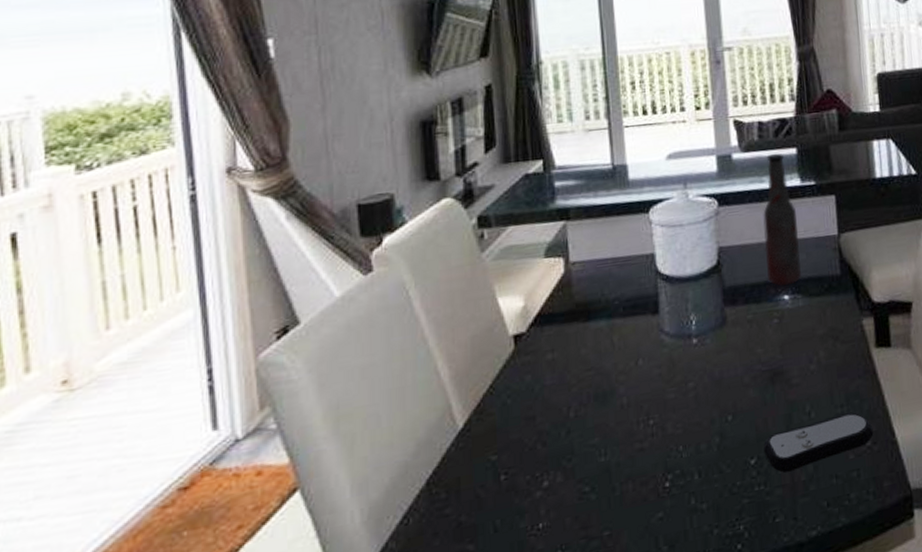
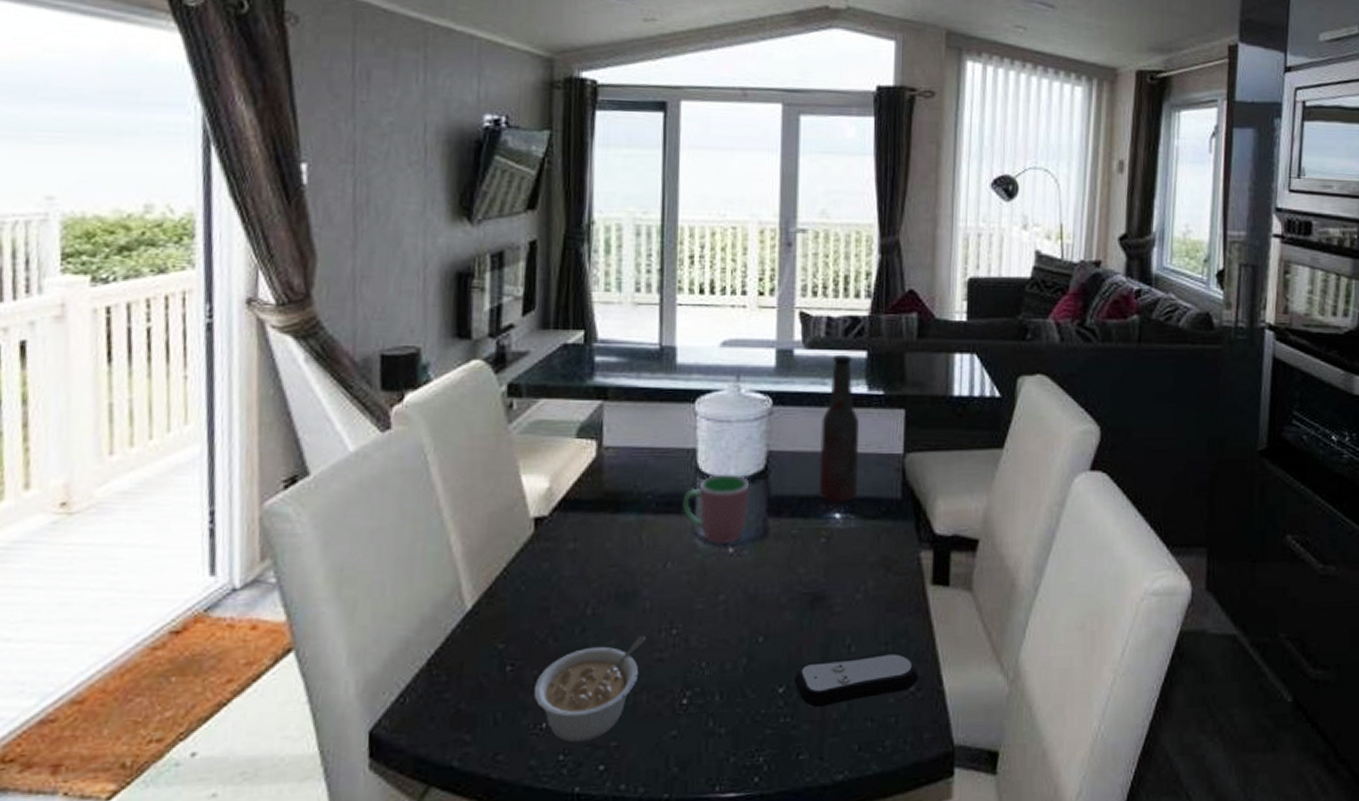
legume: none [527,429,627,538] -> present [533,636,647,743]
cup: none [647,272,707,338] -> present [682,474,749,545]

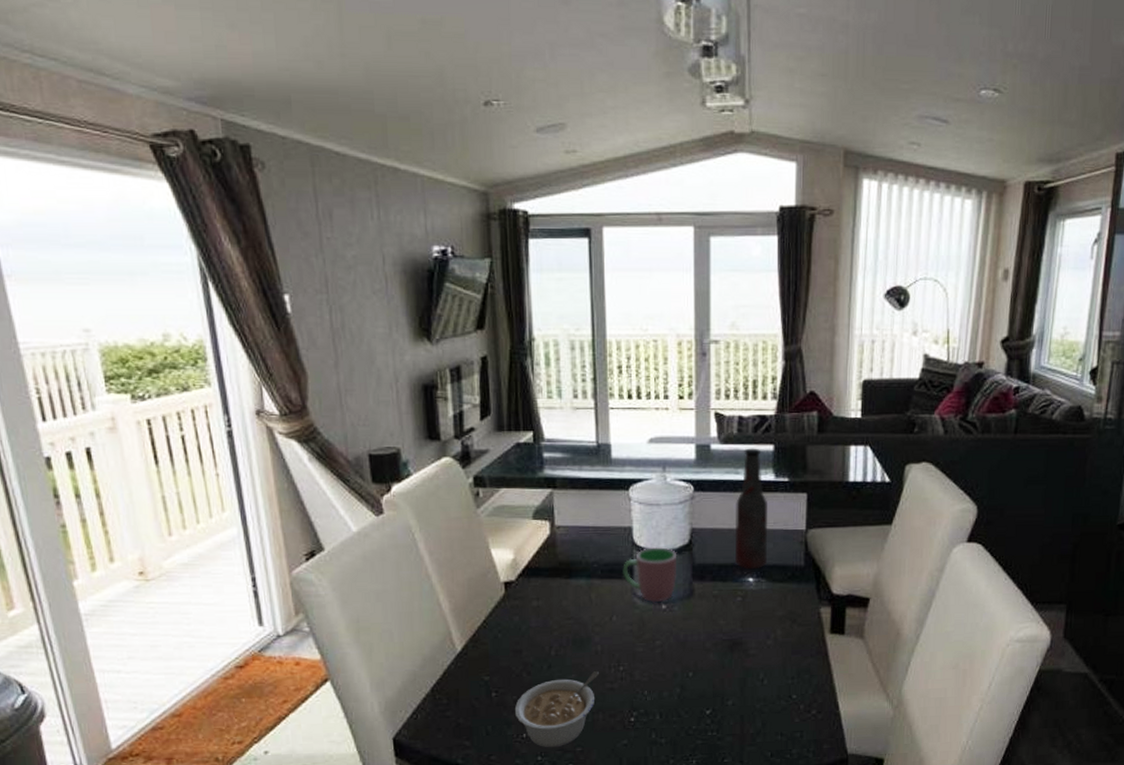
remote control: present [794,652,919,707] -> none [719,685,819,725]

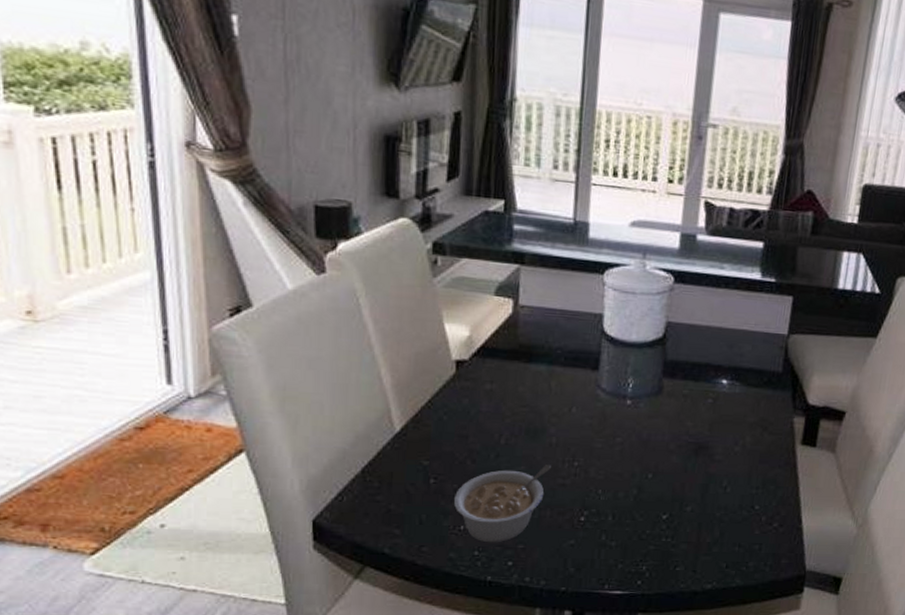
cup: present [623,547,678,603] -> none [588,338,648,397]
bottle: present [734,448,767,570] -> none [709,243,751,372]

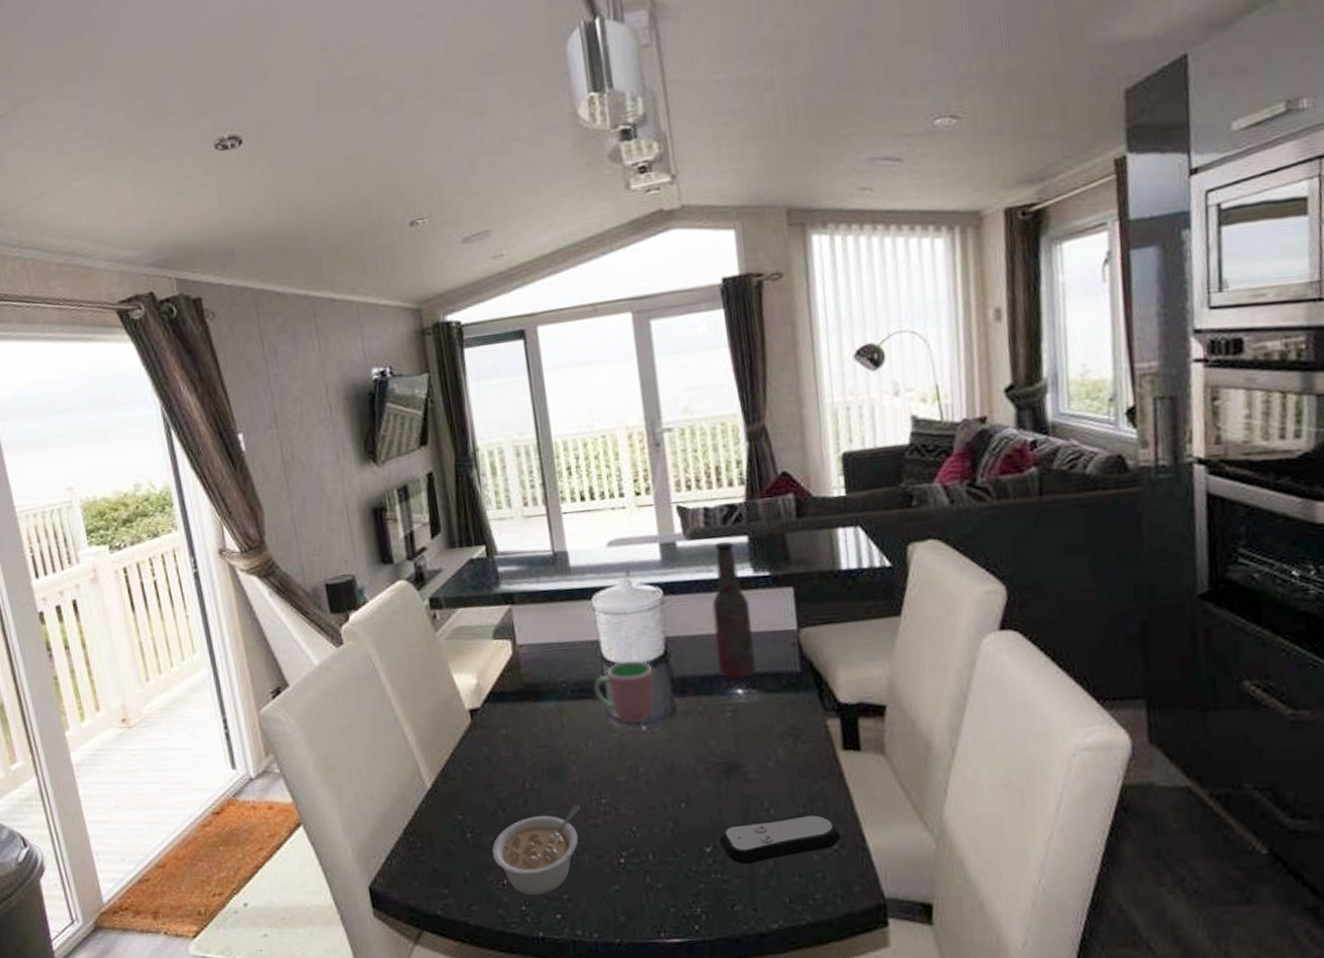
cup: none [588,338,648,397] -> present [594,660,655,724]
remote control: none [676,495,783,532] -> present [719,813,841,864]
bottle: none [709,243,751,372] -> present [712,541,756,680]

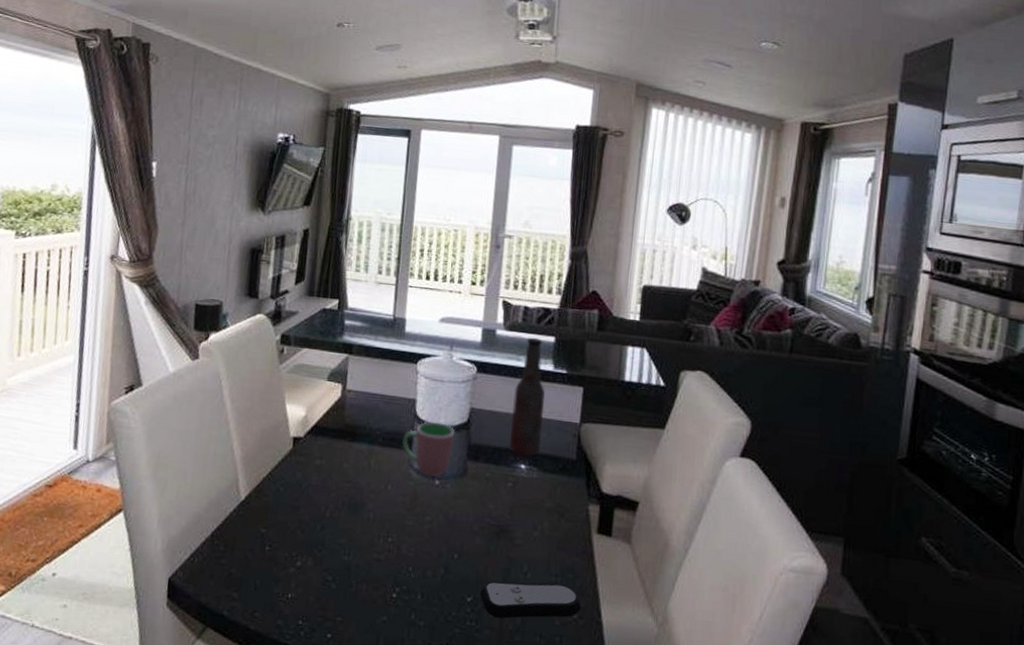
legume: present [491,805,581,896] -> none [284,539,369,614]

